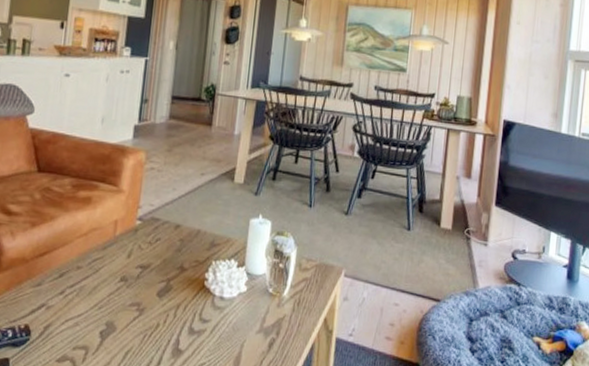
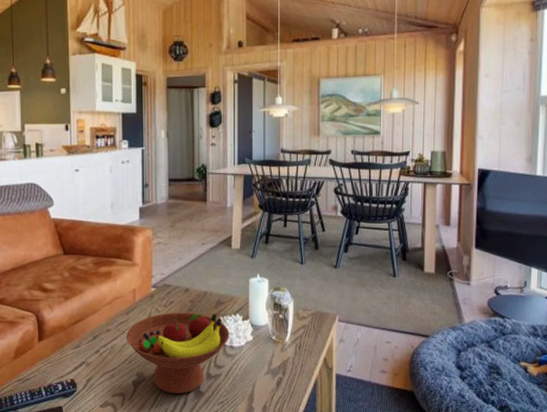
fruit bowl: none [99,251,221,351] -> present [127,312,229,394]

